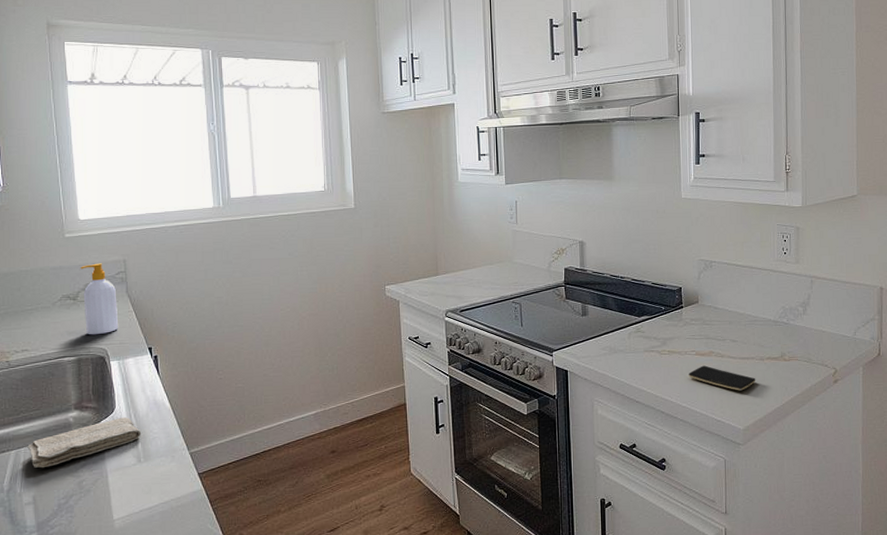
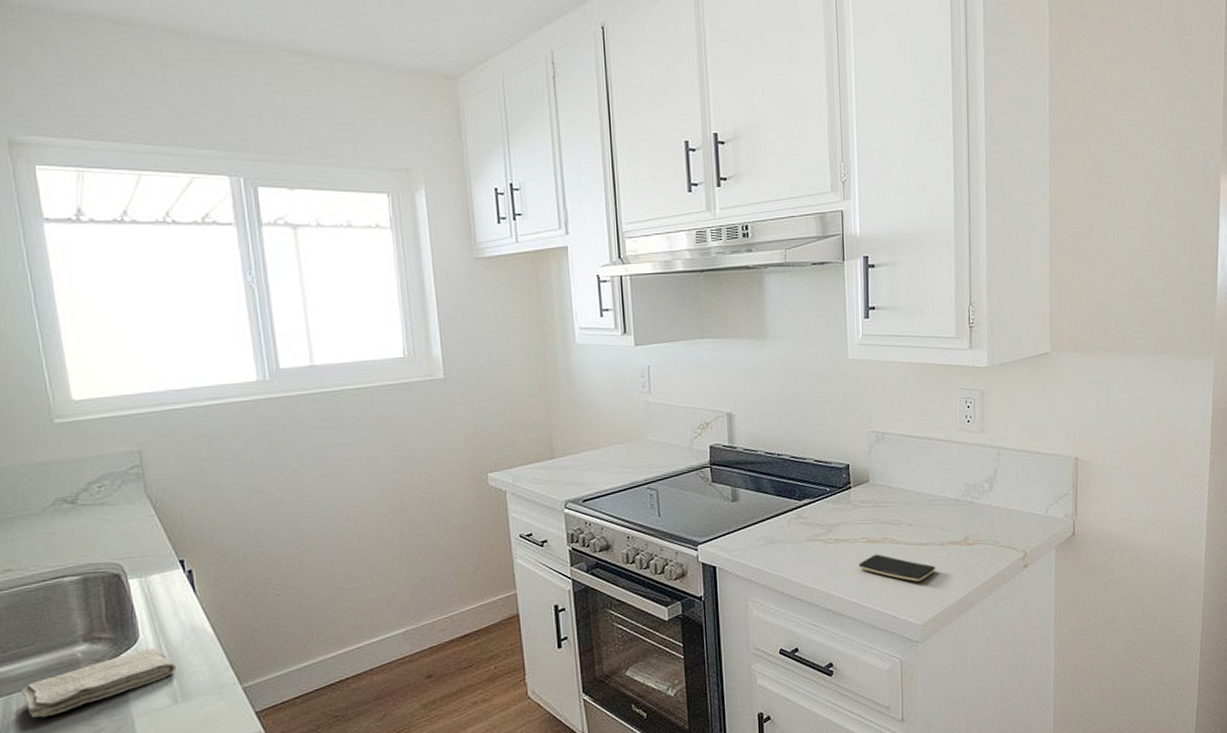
soap bottle: present [80,263,119,335] -> none [78,455,137,548]

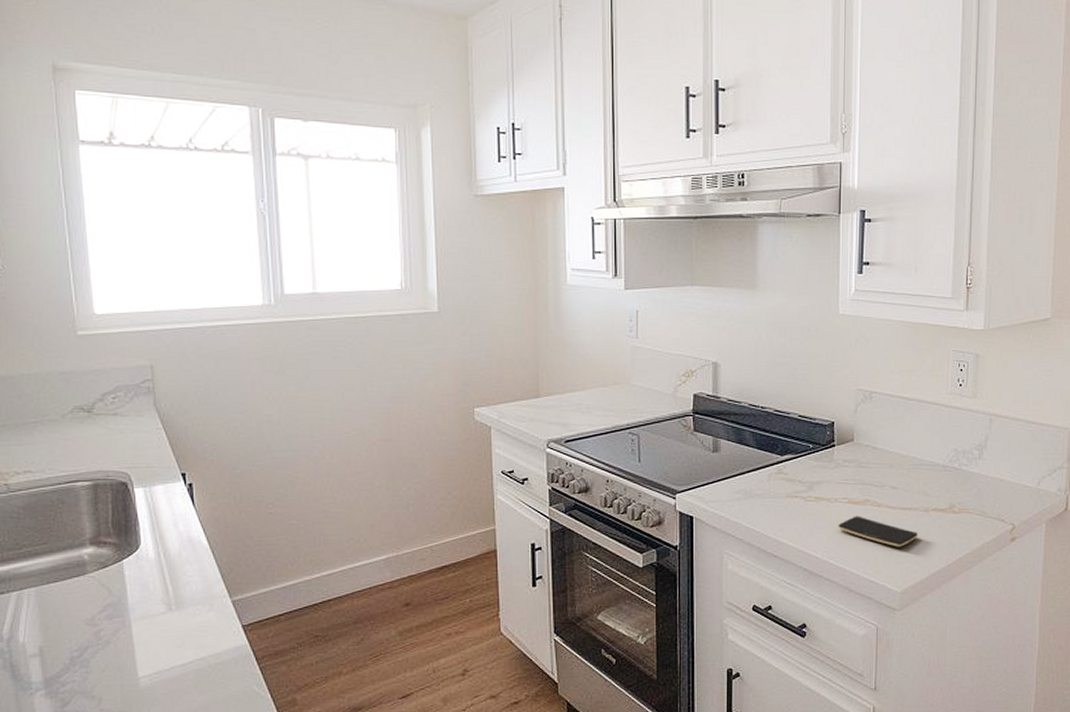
washcloth: present [20,648,177,718] -> none [32,556,173,614]

